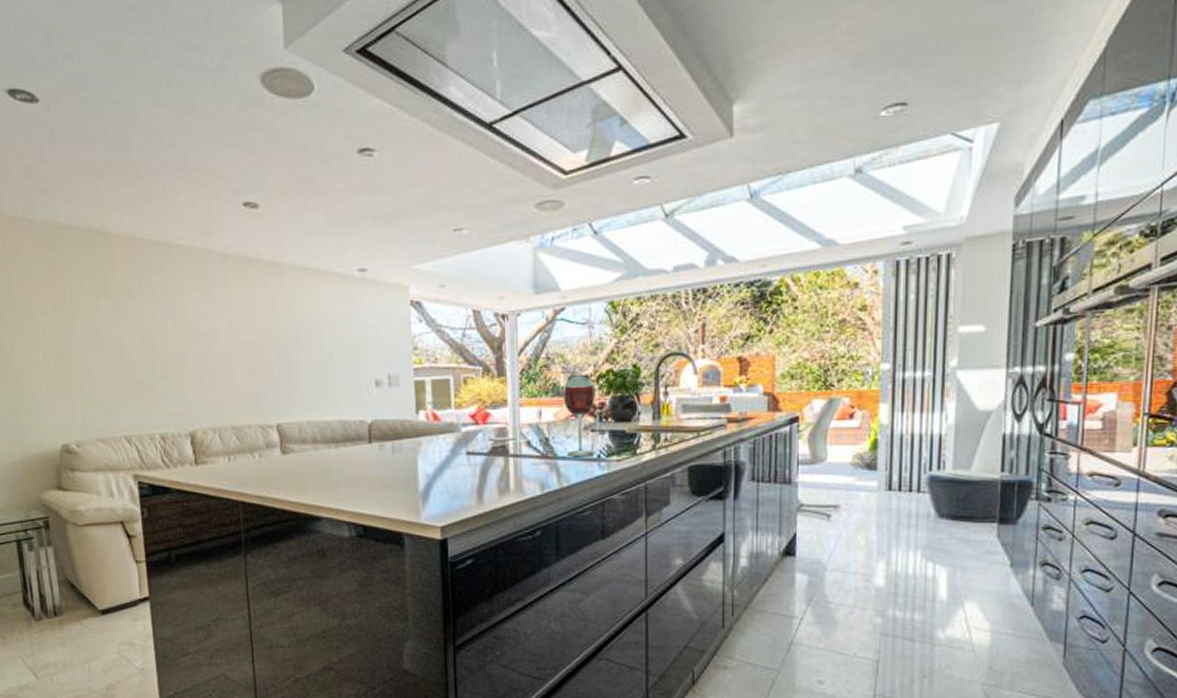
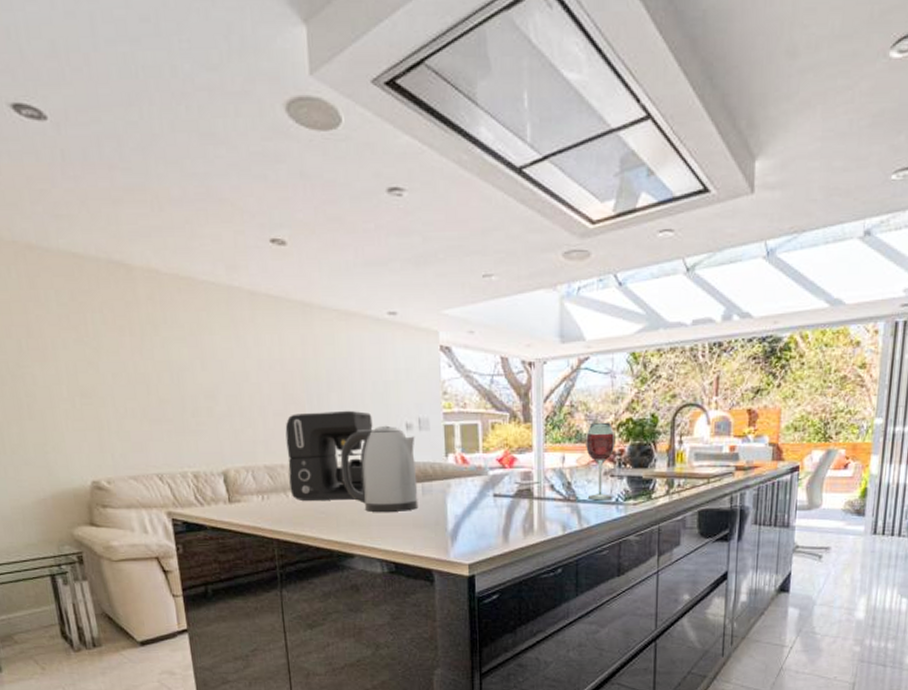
coffee maker: none [253,368,342,461] -> present [285,410,373,500]
kettle: none [308,382,388,472] -> present [340,425,418,512]

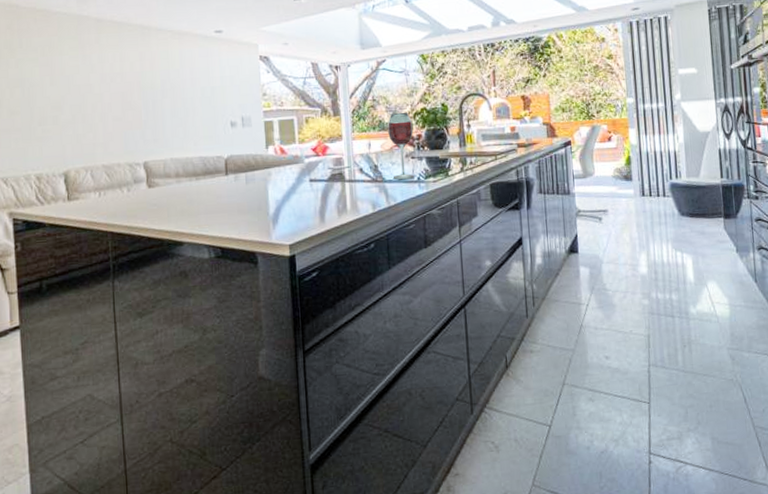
coffee maker: present [285,410,373,500] -> none [123,113,201,195]
kettle: present [340,425,418,512] -> none [172,124,243,202]

